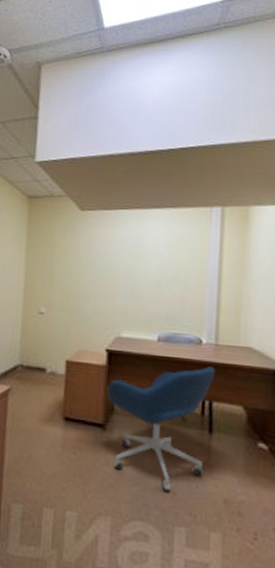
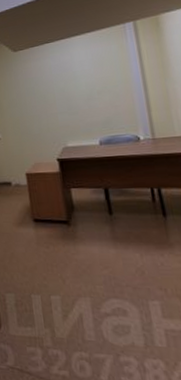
office chair: present [108,366,216,491] -> none [65,158,166,271]

